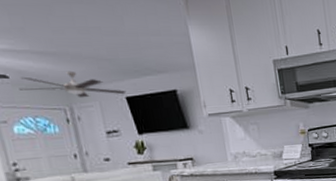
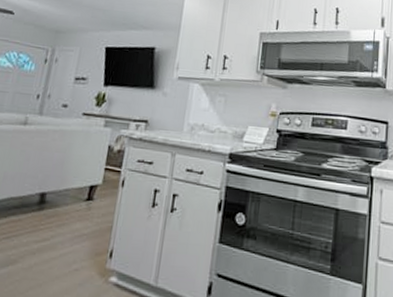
electric fan: present [19,71,127,98] -> none [17,14,108,45]

